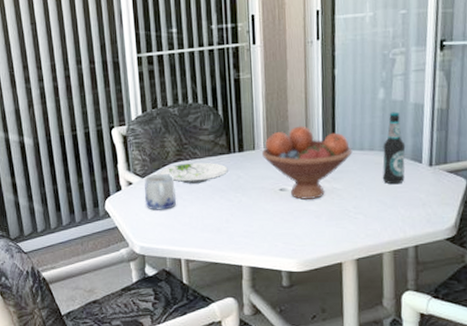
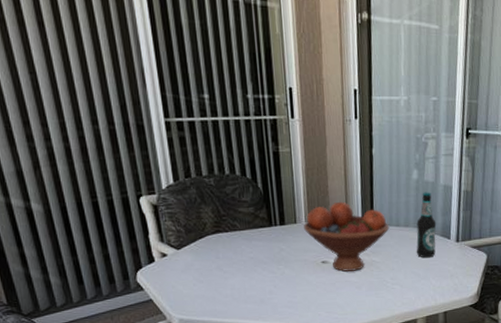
mug: present [144,173,177,211] -> none [180,245,217,283]
plate: present [160,162,228,184] -> none [197,234,270,256]

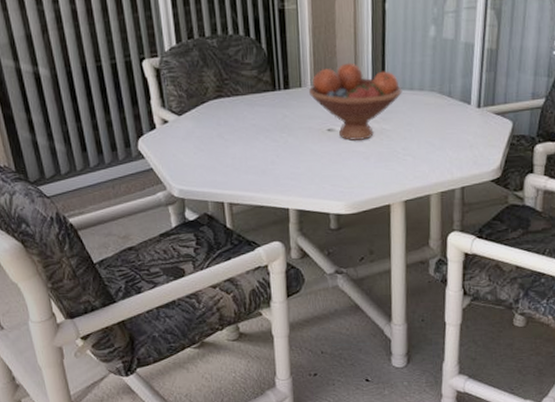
bottle: present [416,192,437,258] -> none [432,50,455,126]

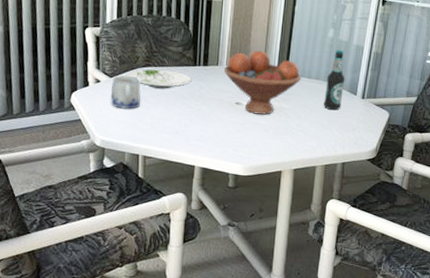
mug: none [181,110,218,151] -> present [110,75,142,109]
plate: none [198,99,273,123] -> present [128,69,192,89]
bottle: none [432,50,455,126] -> present [324,49,345,111]

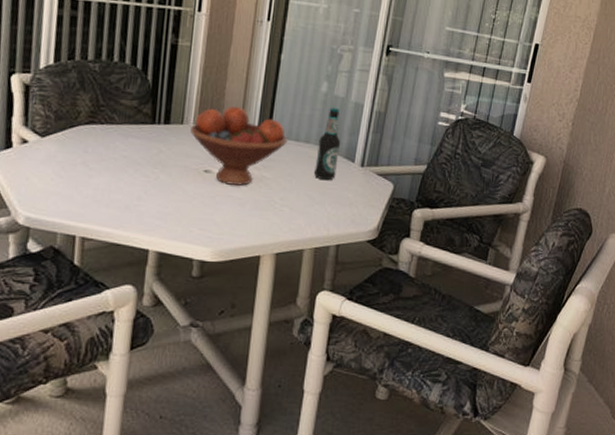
mug: present [110,75,142,109] -> none [40,134,82,178]
plate: present [128,69,192,89] -> none [65,127,149,153]

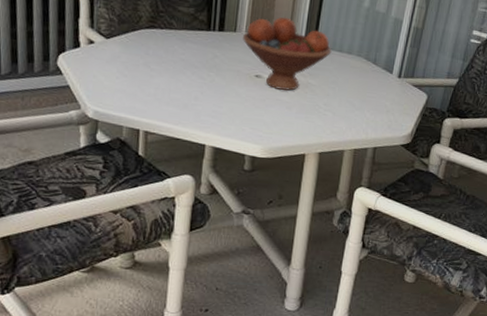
bottle: present [314,107,341,181] -> none [356,21,381,90]

